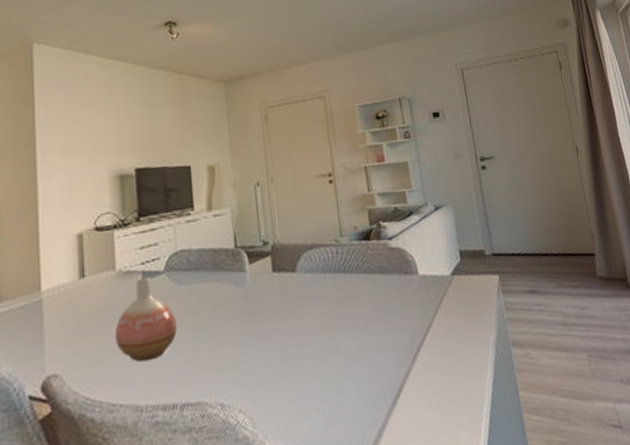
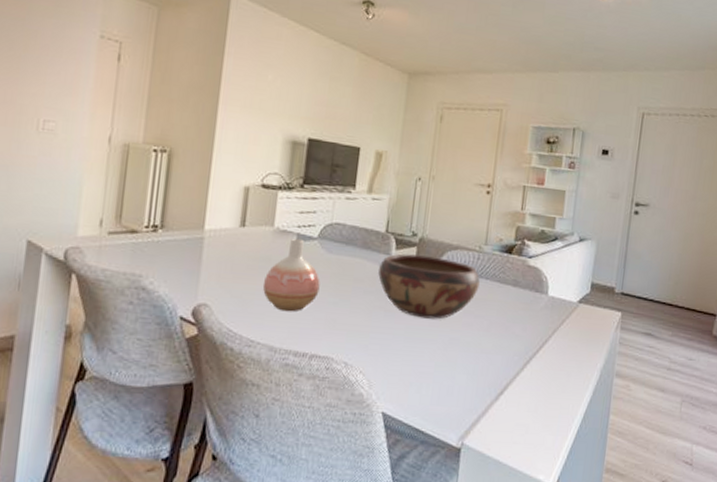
decorative bowl: none [235,261,346,333] -> present [377,253,480,319]

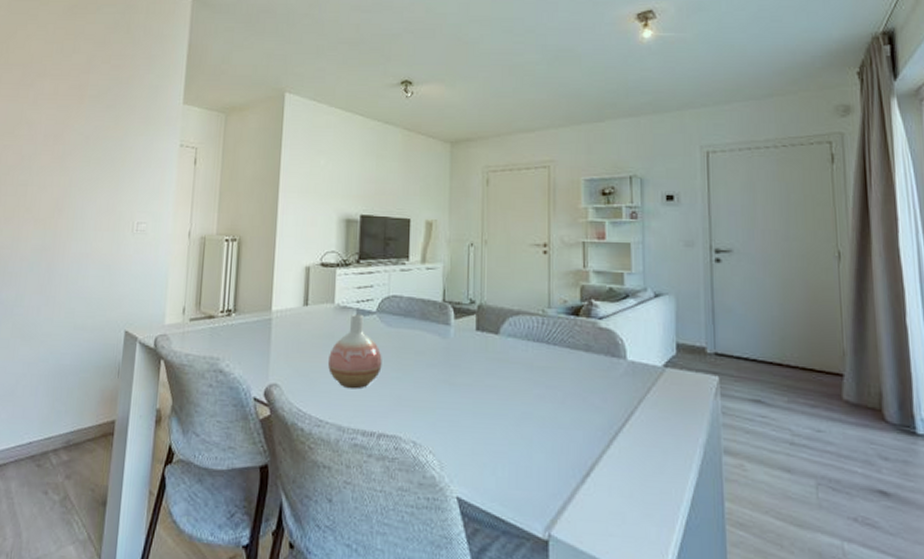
decorative bowl: present [377,253,480,319] -> none [438,323,547,392]

